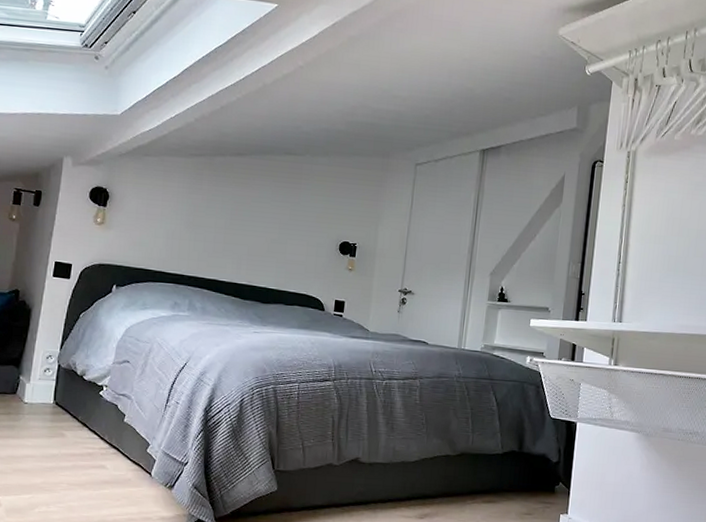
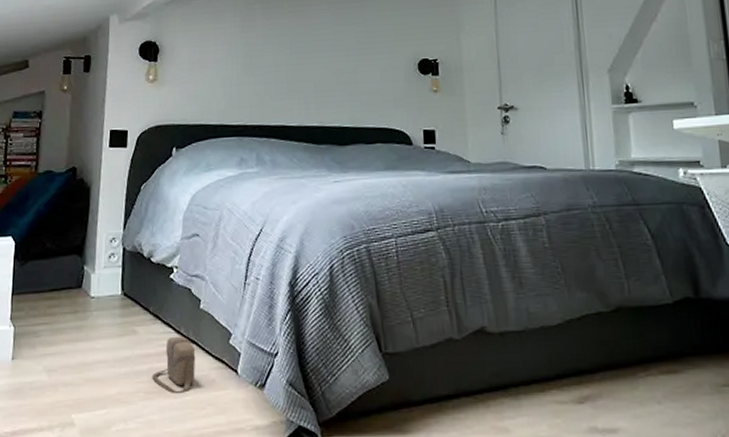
saddlebag: none [75,442,116,487] -> present [152,336,196,393]

